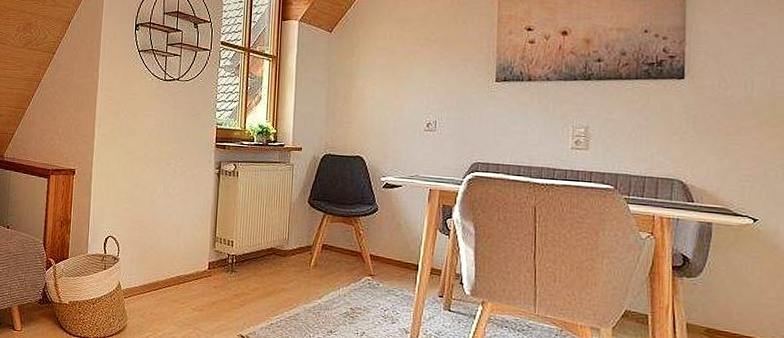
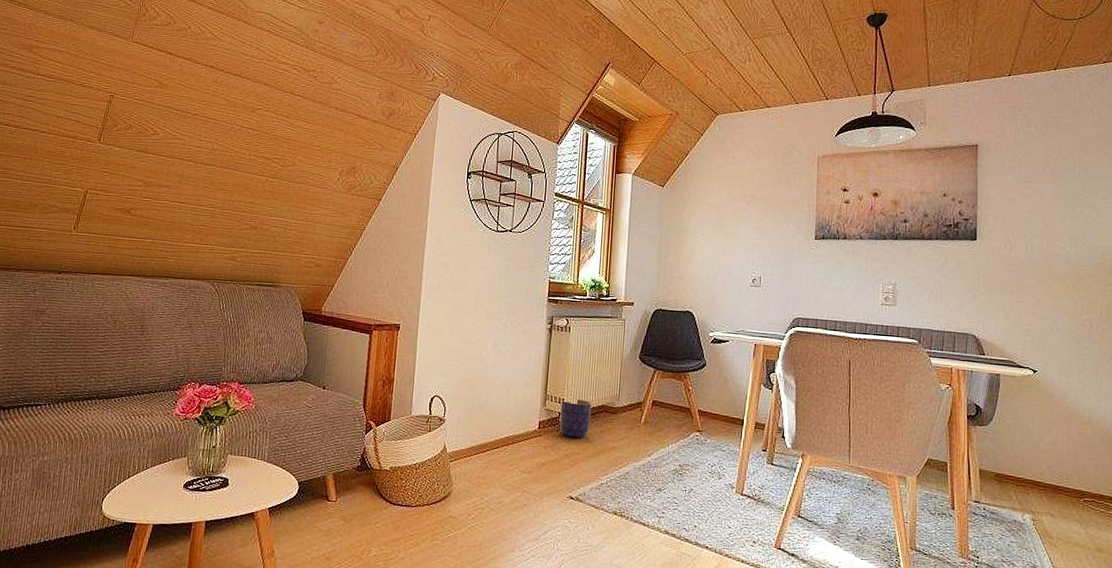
planter: none [229,240,261,280] -> present [559,398,592,439]

